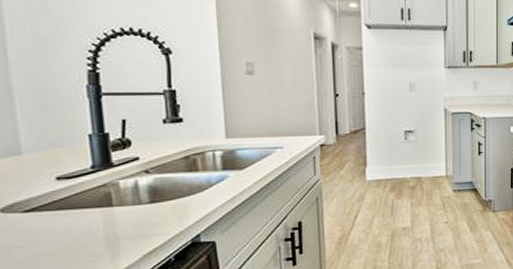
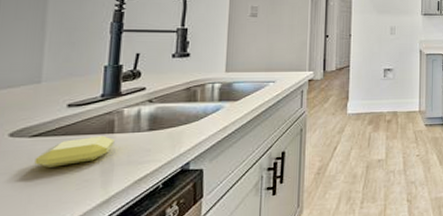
soap bar: none [33,209,116,243] -> present [34,135,115,168]

